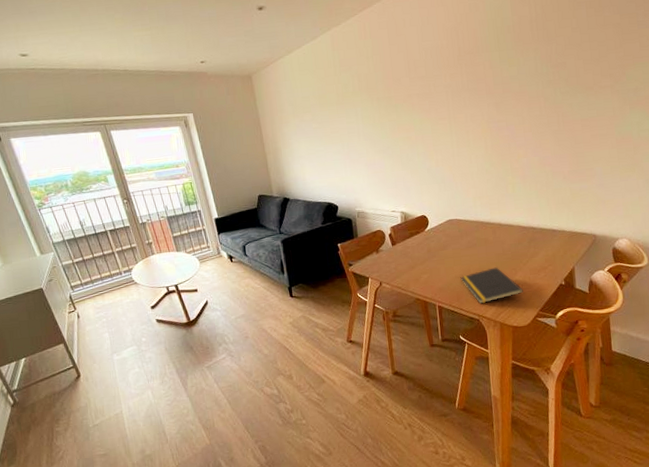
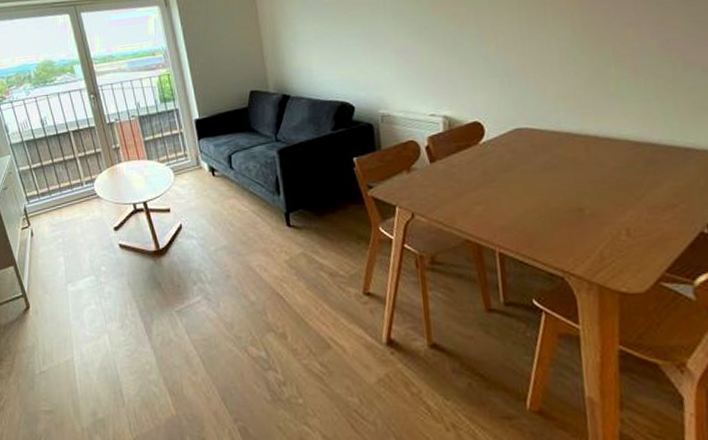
notepad: present [460,267,524,304] -> none [533,201,638,254]

